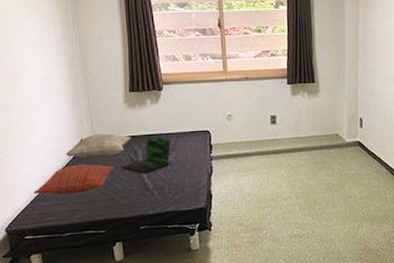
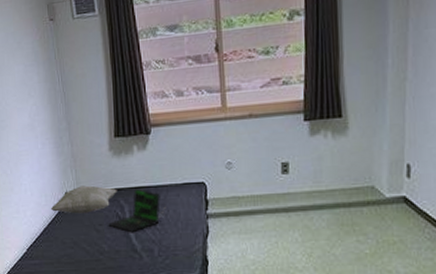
pillow: present [33,164,116,195] -> none [21,221,101,254]

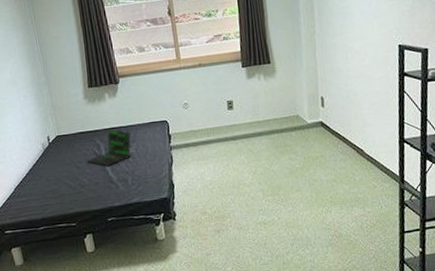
decorative pillow: present [50,185,117,214] -> none [34,129,93,155]

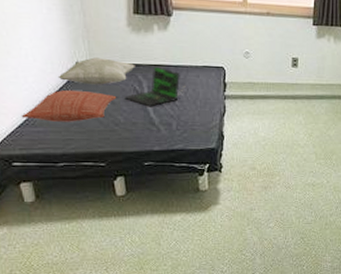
pillow: none [9,160,81,191] -> present [21,90,117,122]
decorative pillow: none [34,129,93,155] -> present [57,57,135,85]

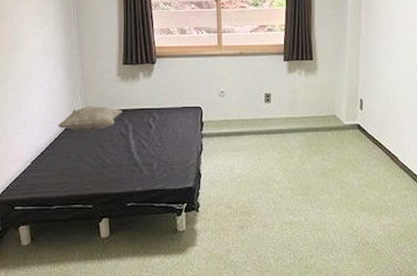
pillow: present [21,90,117,122] -> none [25,137,106,167]
laptop: present [124,66,186,107] -> none [112,110,166,149]

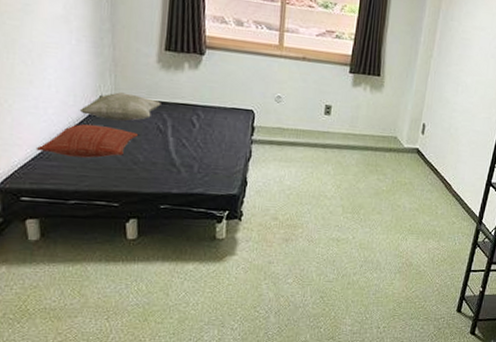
pillow: none [25,137,106,167] -> present [36,124,139,158]

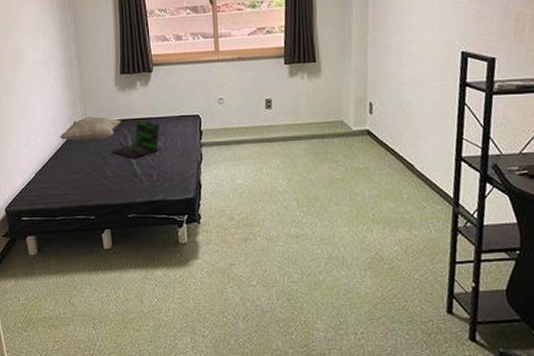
pillow: present [36,124,139,158] -> none [30,148,106,178]
laptop: none [146,105,212,148] -> present [112,120,165,160]

